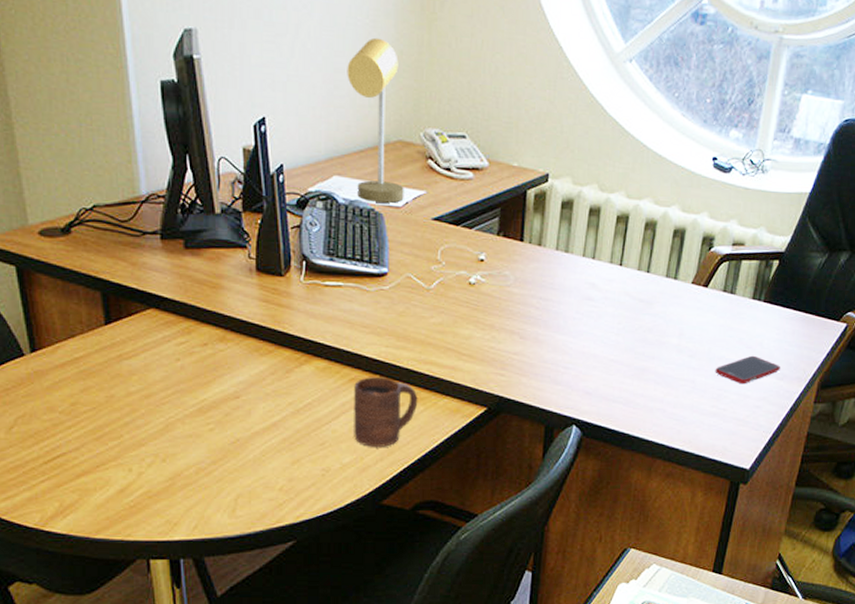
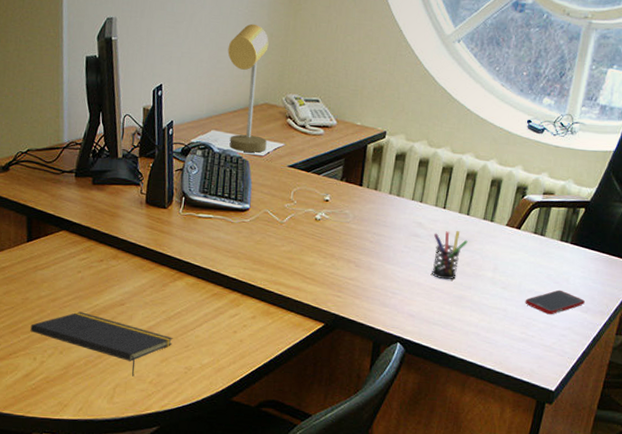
notepad: none [120,409,304,484] -> present [30,311,173,377]
cup: present [354,377,418,447] -> none [213,293,268,352]
pen holder: none [609,292,649,350] -> present [432,231,468,280]

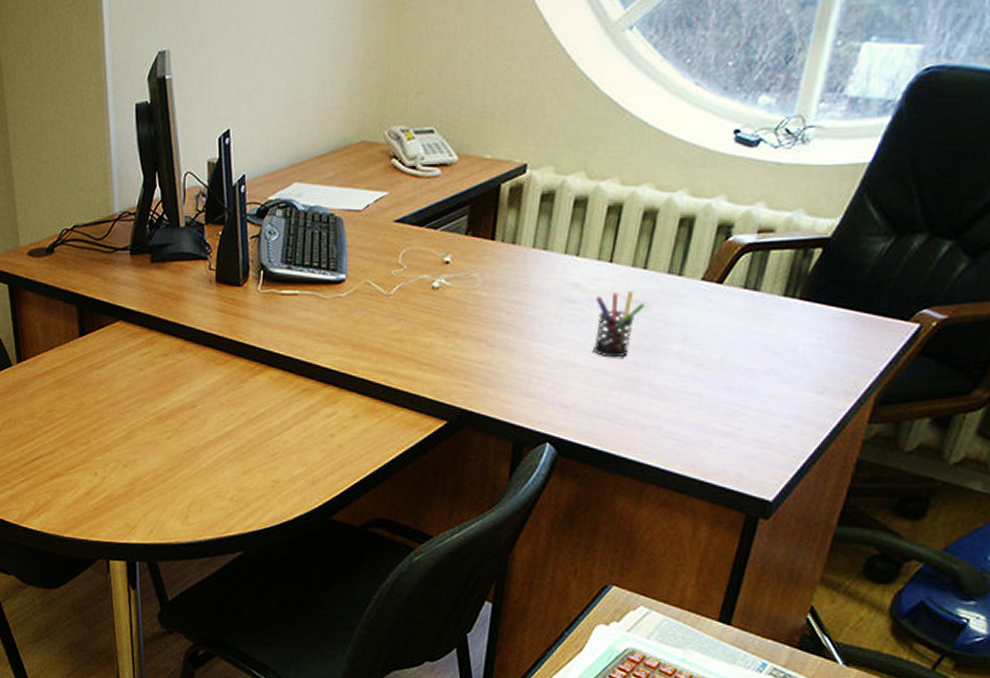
notepad: present [30,311,173,377] -> none [88,417,256,493]
desk lamp: present [227,23,269,153] -> none [311,37,366,207]
cell phone: present [525,289,585,315] -> none [729,364,820,399]

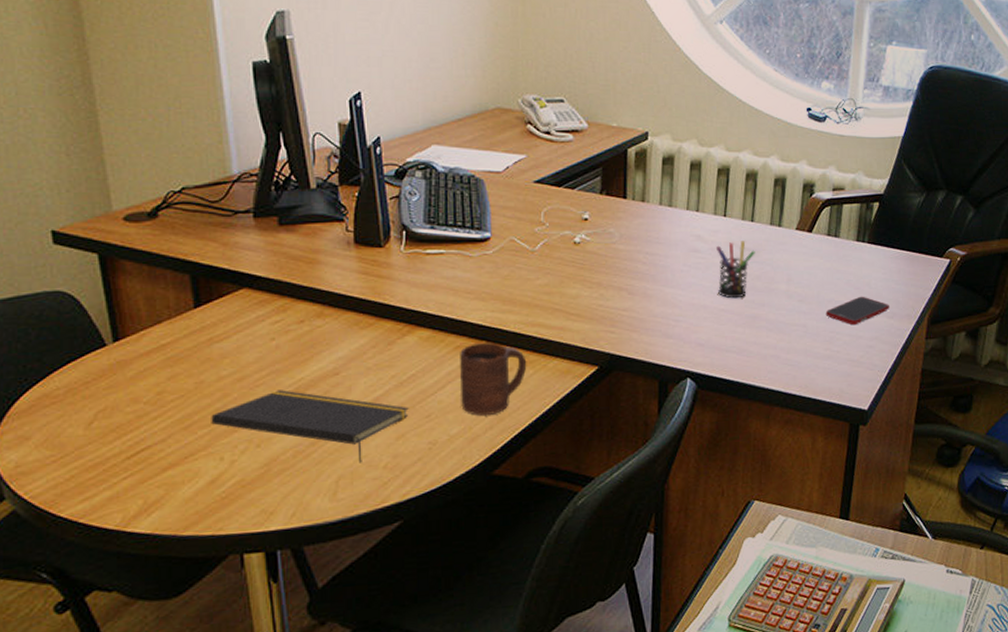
notepad: none [88,417,256,493] -> present [211,390,409,463]
cup: none [305,387,373,460] -> present [460,343,527,416]
cell phone: none [729,364,820,399] -> present [825,296,889,326]

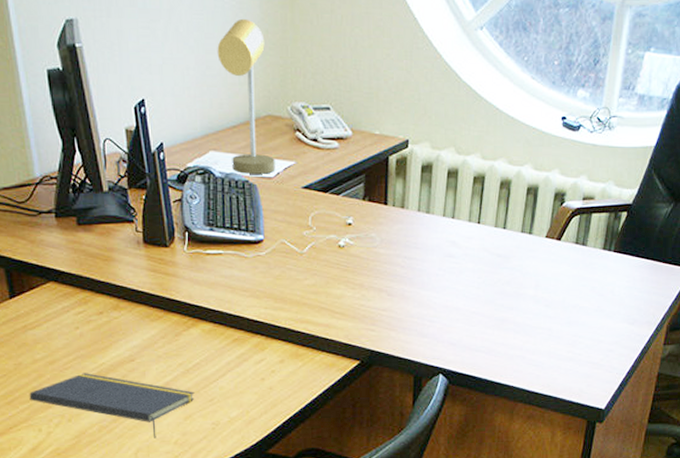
desk lamp: none [442,11,504,168] -> present [217,18,275,174]
cup: present [460,343,527,416] -> none [238,337,297,401]
pen holder: present [717,241,755,299] -> none [470,247,506,302]
cell phone: present [825,296,889,326] -> none [570,302,631,330]

